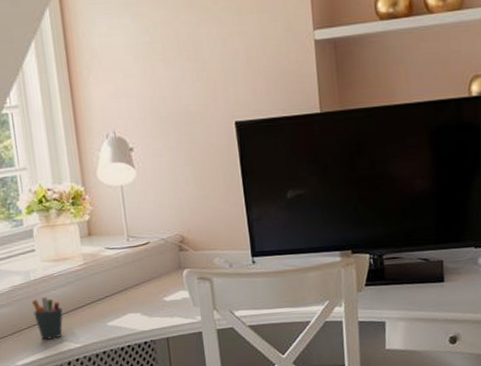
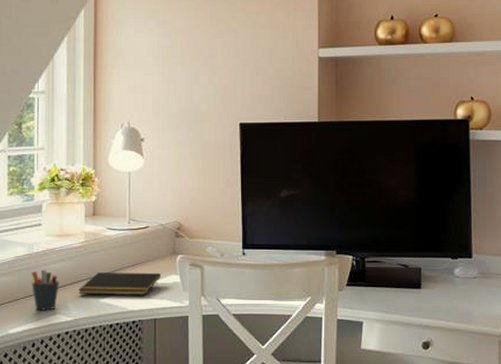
notepad: none [83,290,168,319] -> present [78,272,160,295]

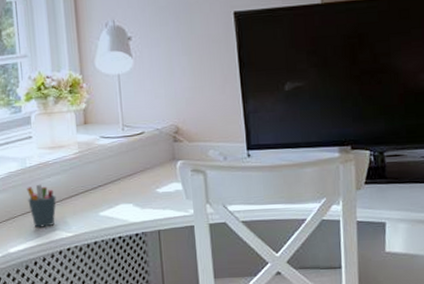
notepad: present [78,272,160,295] -> none [76,181,161,209]

